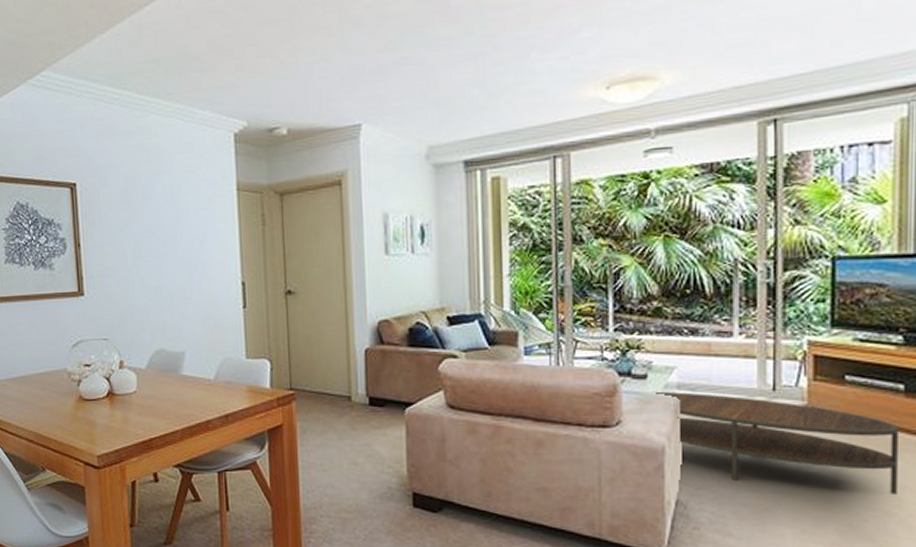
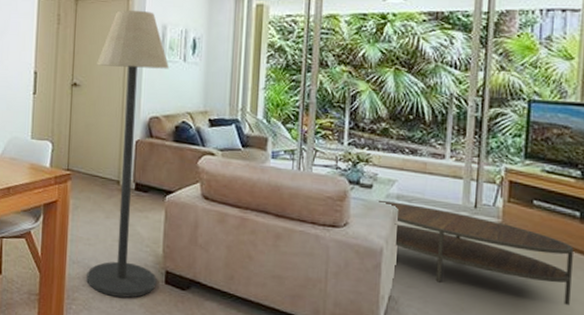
floor lamp: none [312,199,404,527] -> present [86,10,170,298]

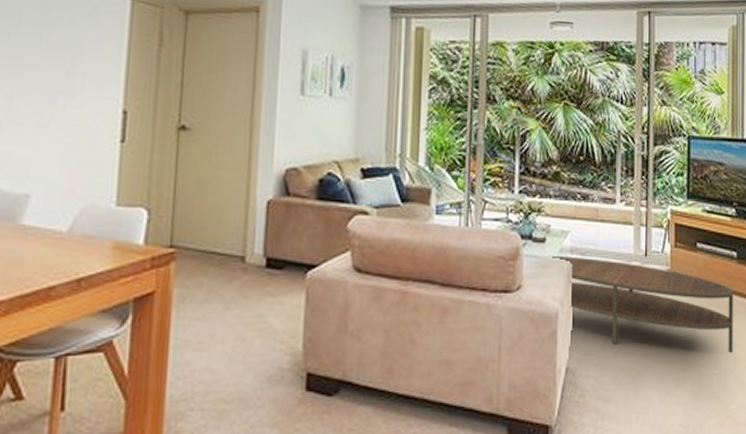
floor lamp: present [86,10,170,298] -> none [196,29,312,420]

